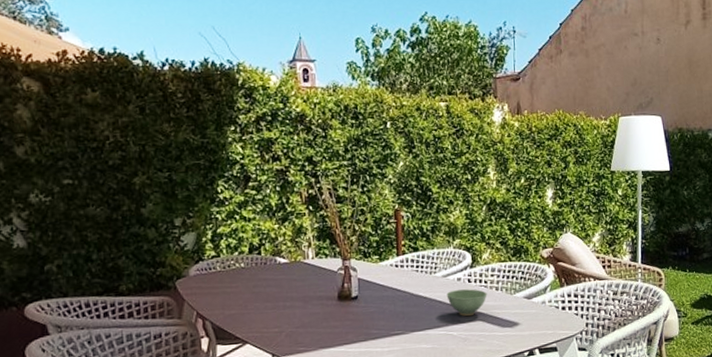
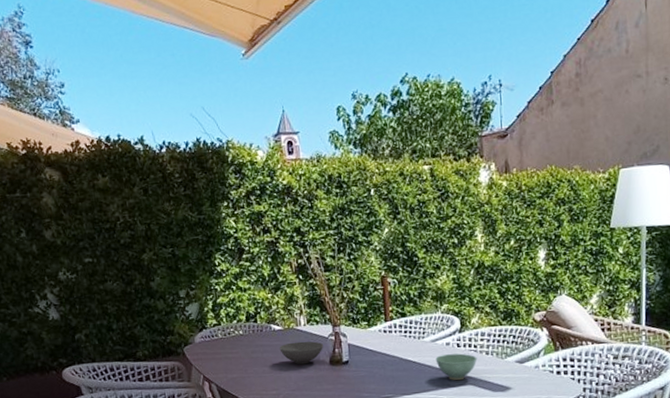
bowl: none [284,275,333,301] -> present [279,341,324,365]

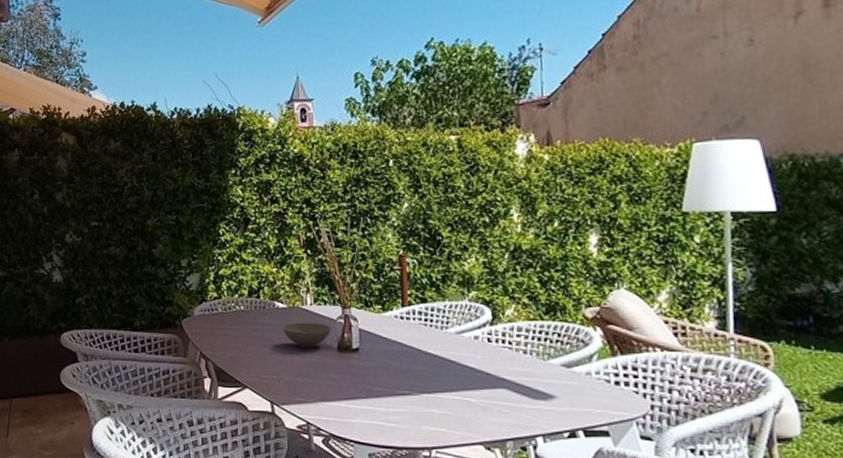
bowl: present [435,353,477,381] -> none [461,350,513,382]

